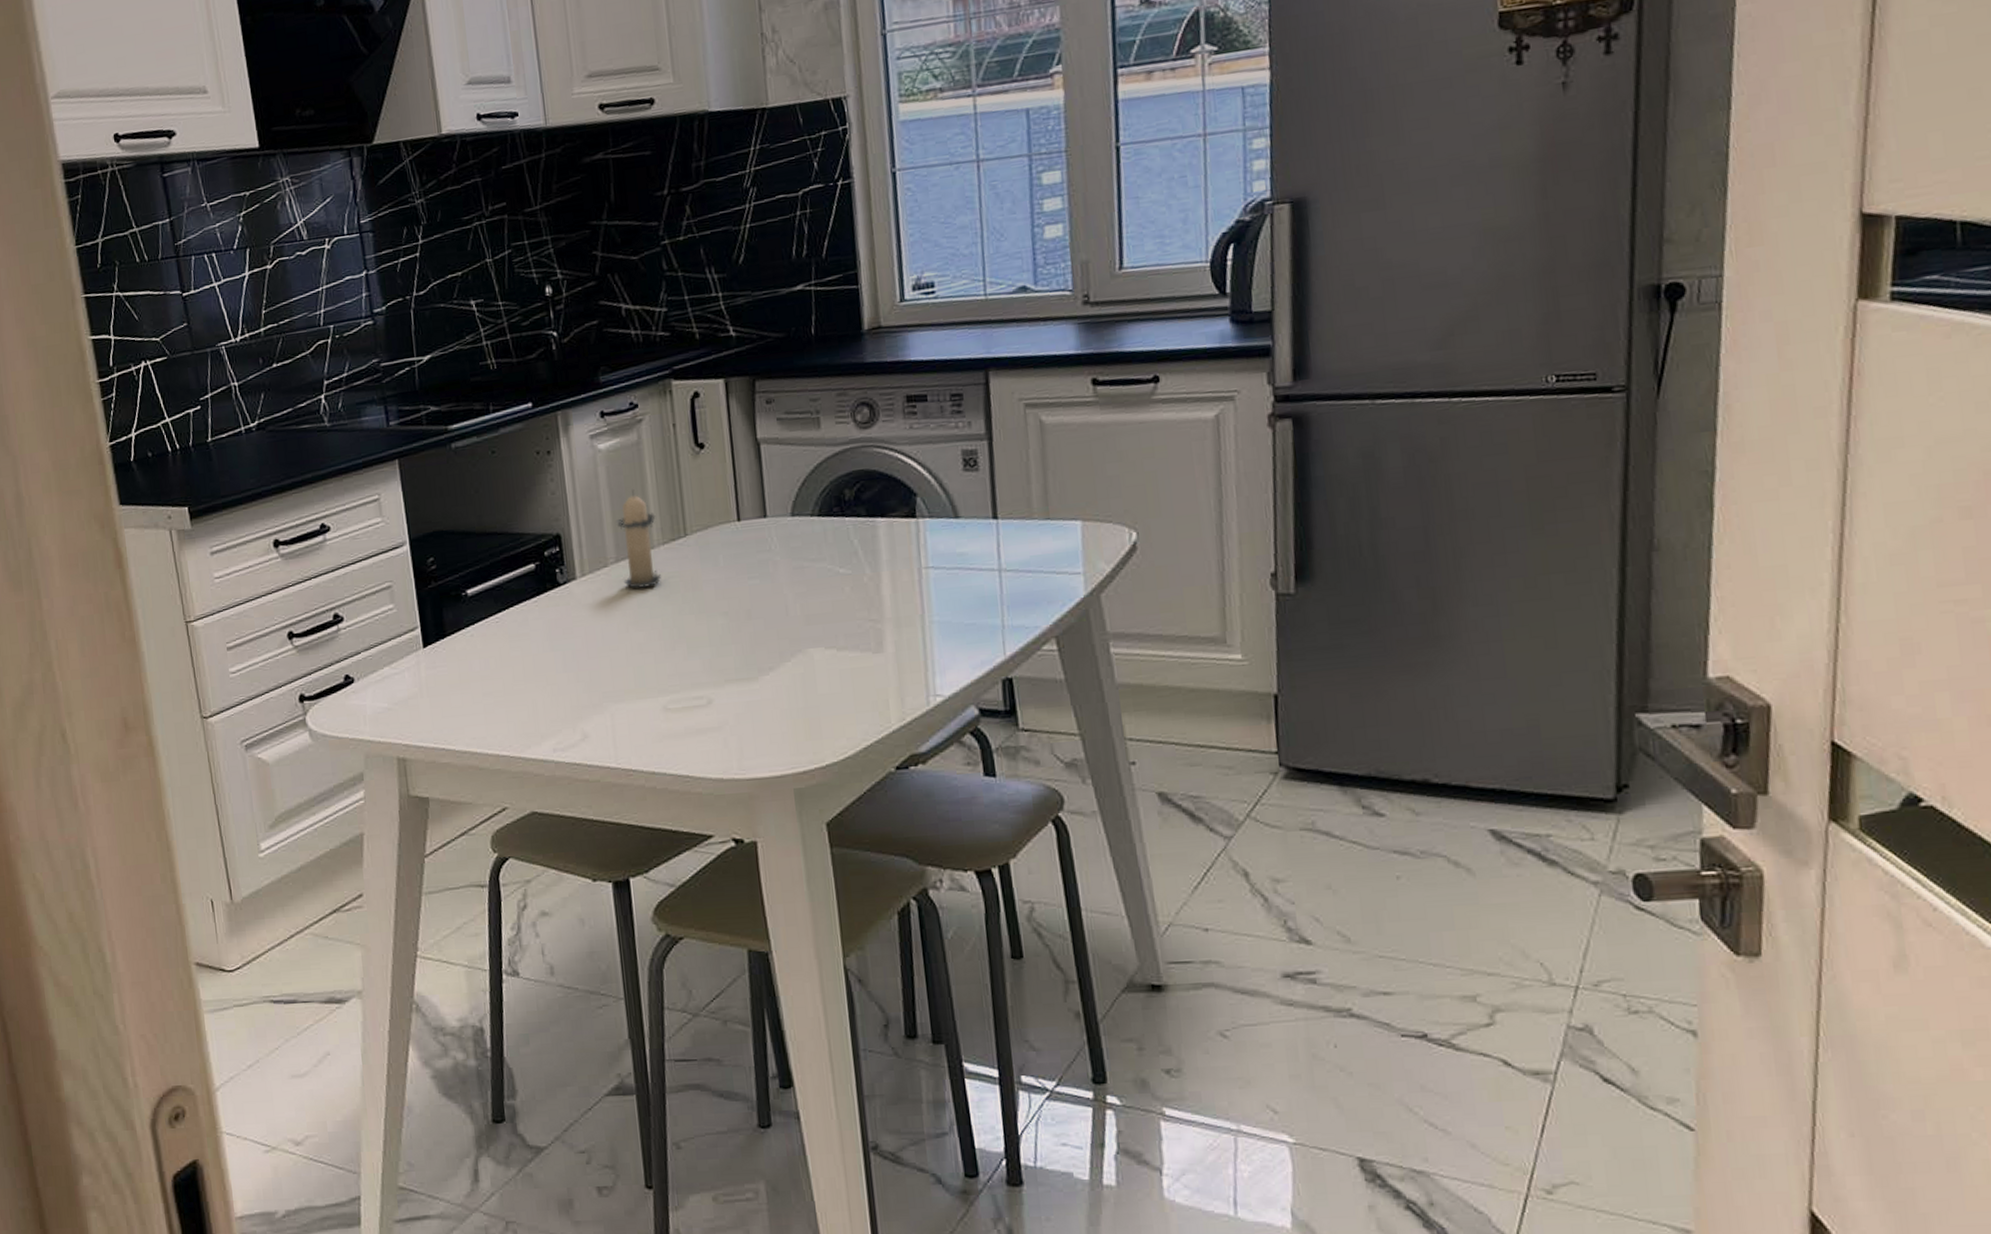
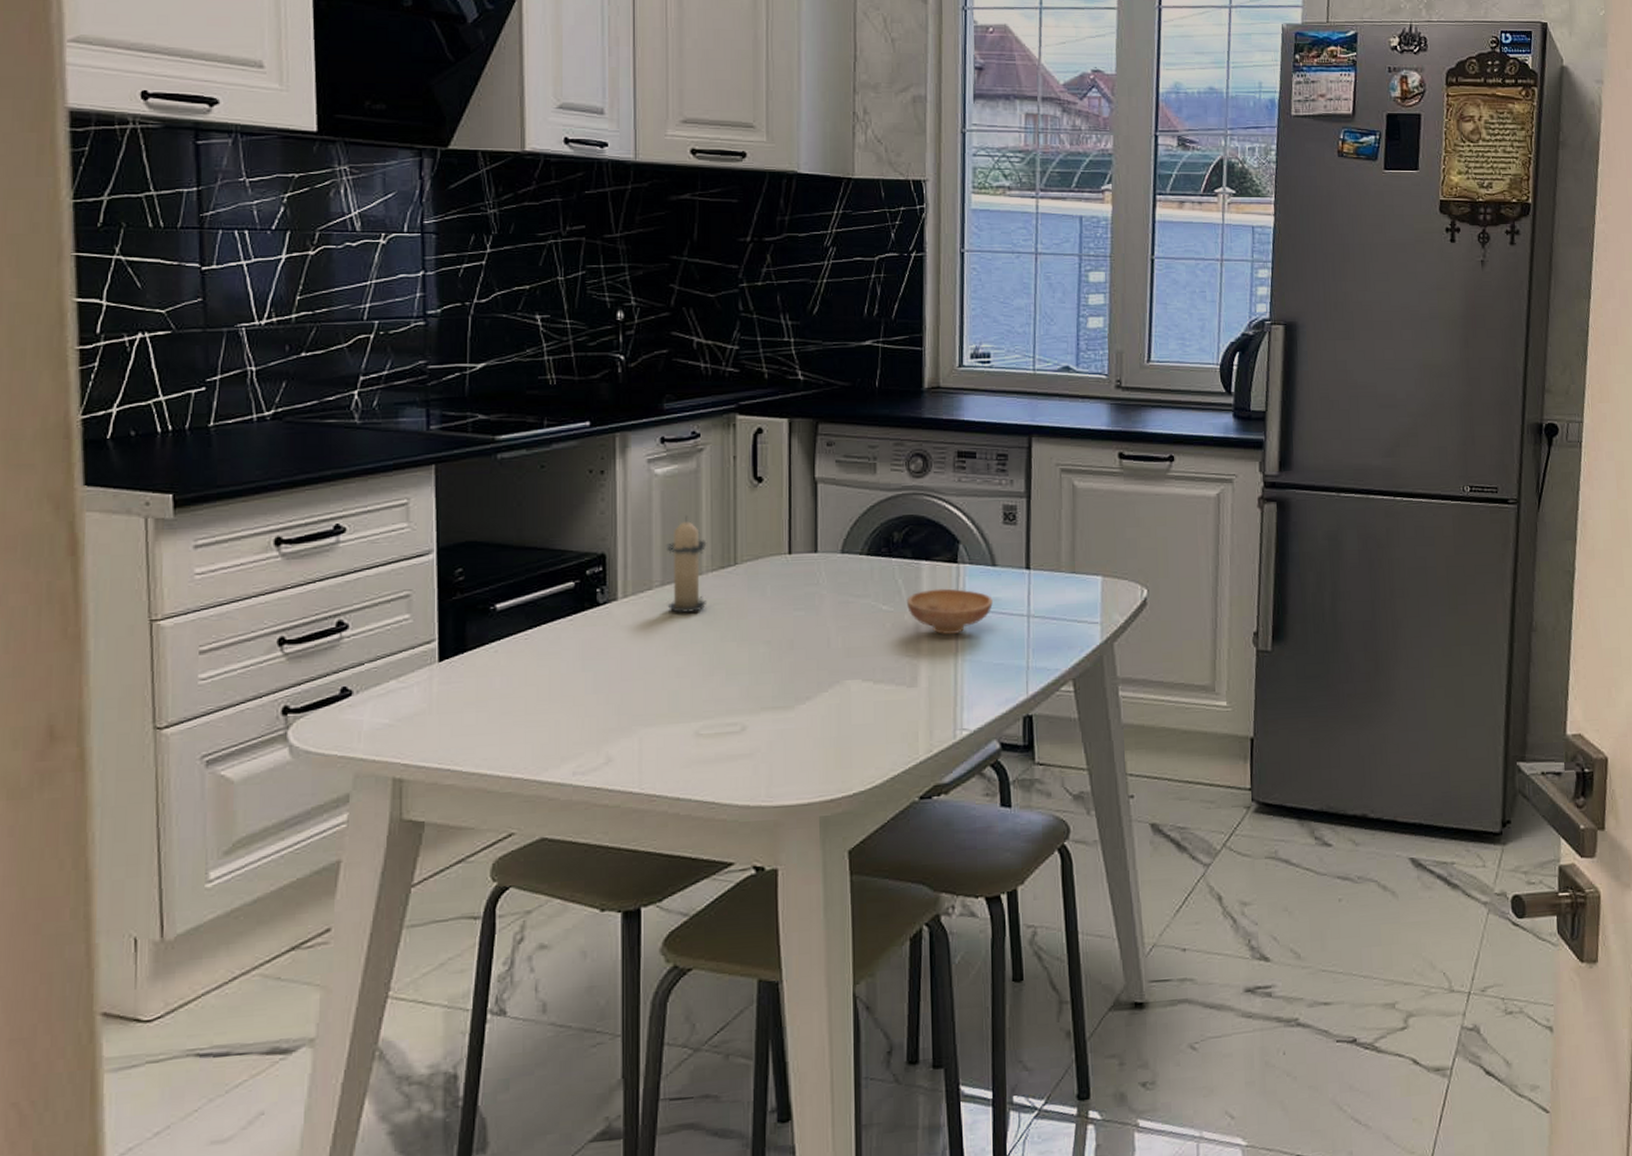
bowl: none [865,545,959,595] -> present [907,588,993,634]

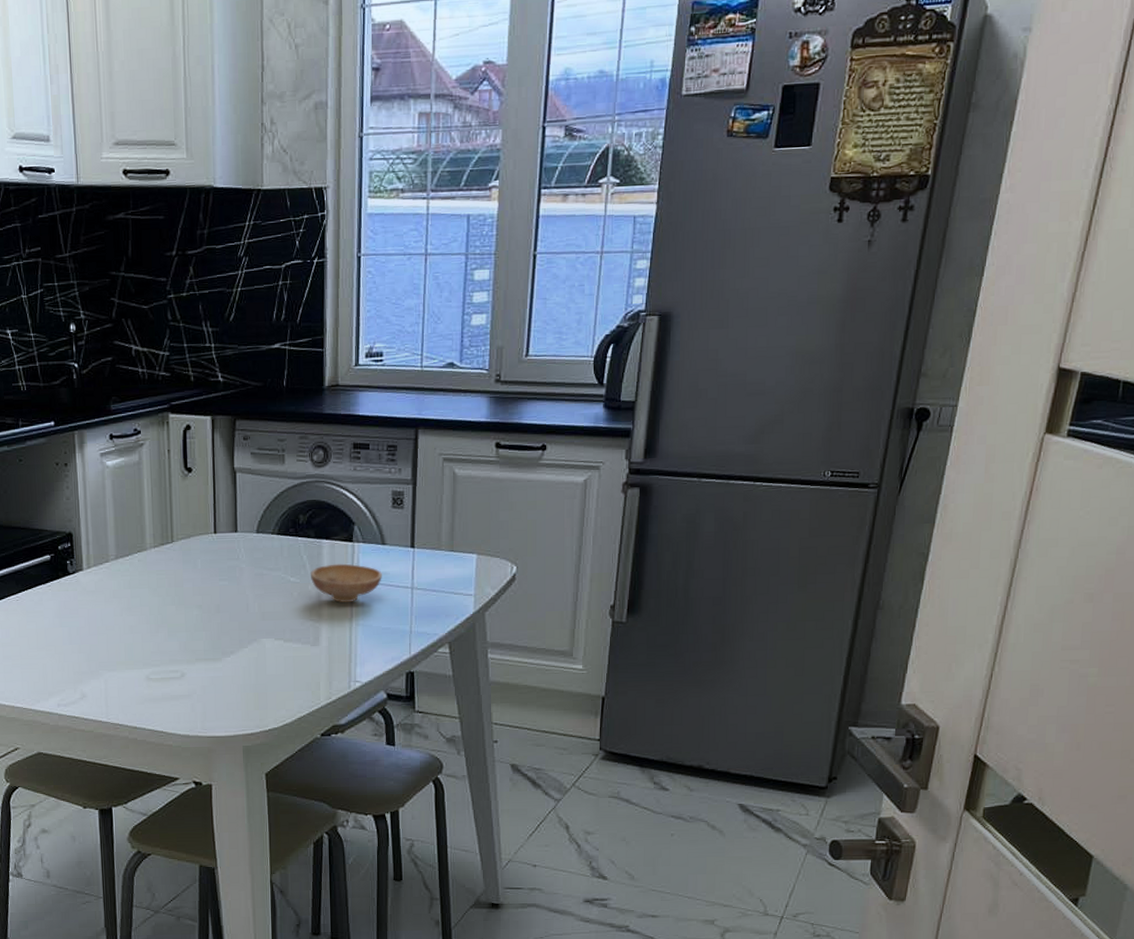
candle: present [665,516,707,613] -> none [117,501,152,581]

